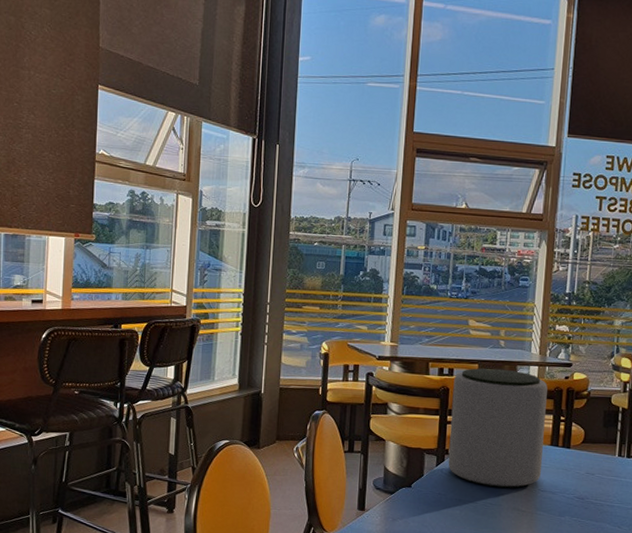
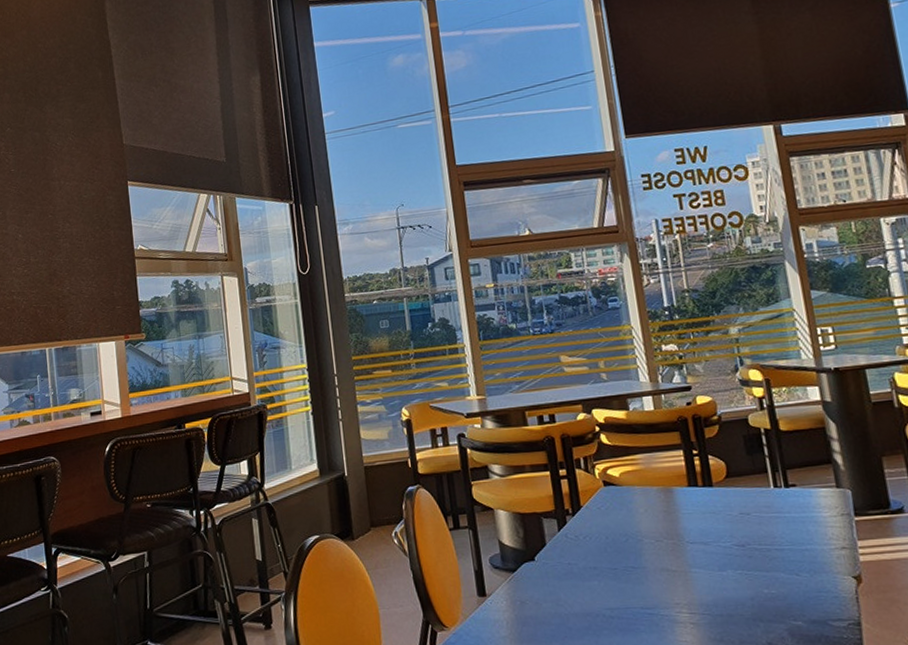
plant pot: present [448,368,548,489] -> none [557,405,685,547]

